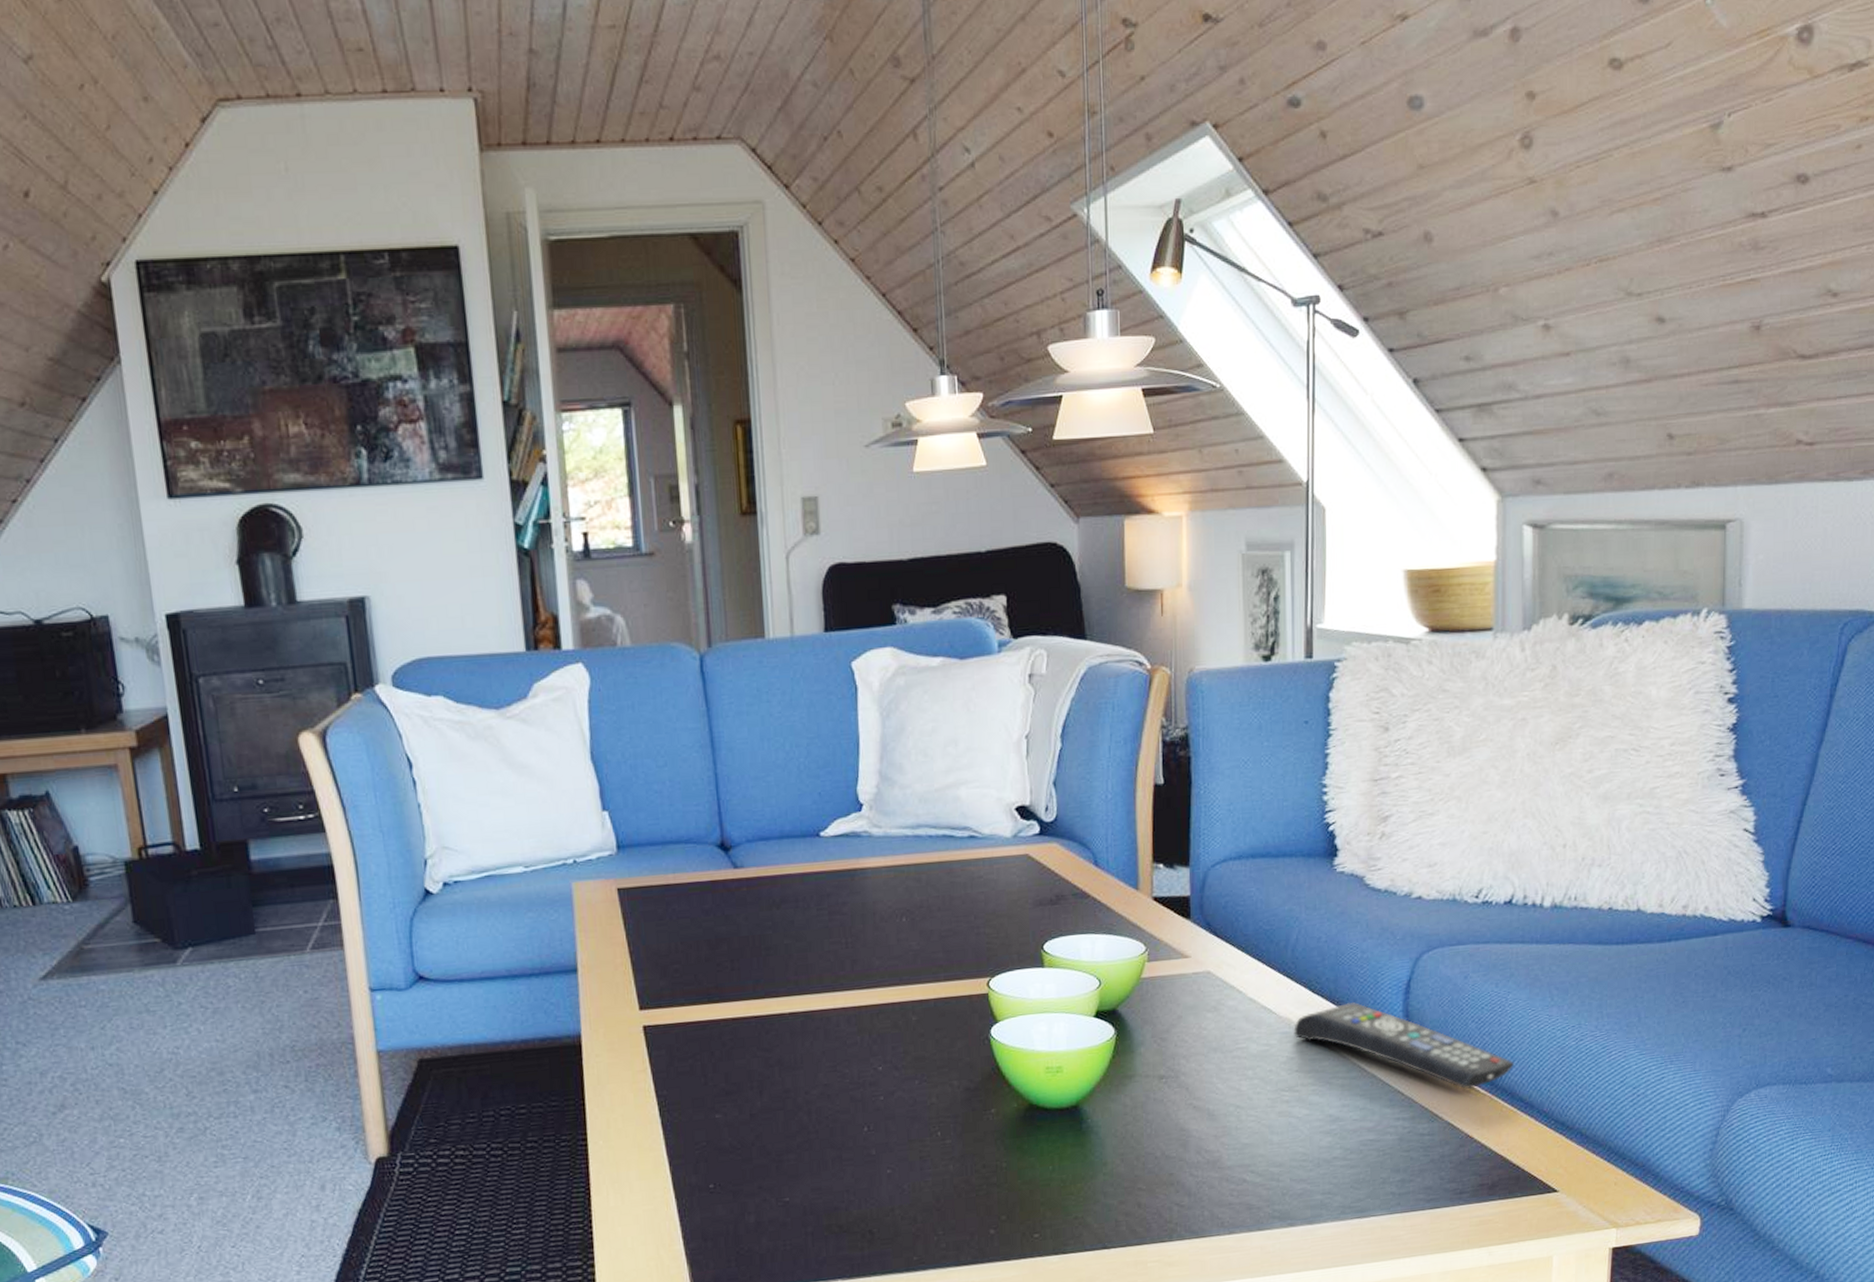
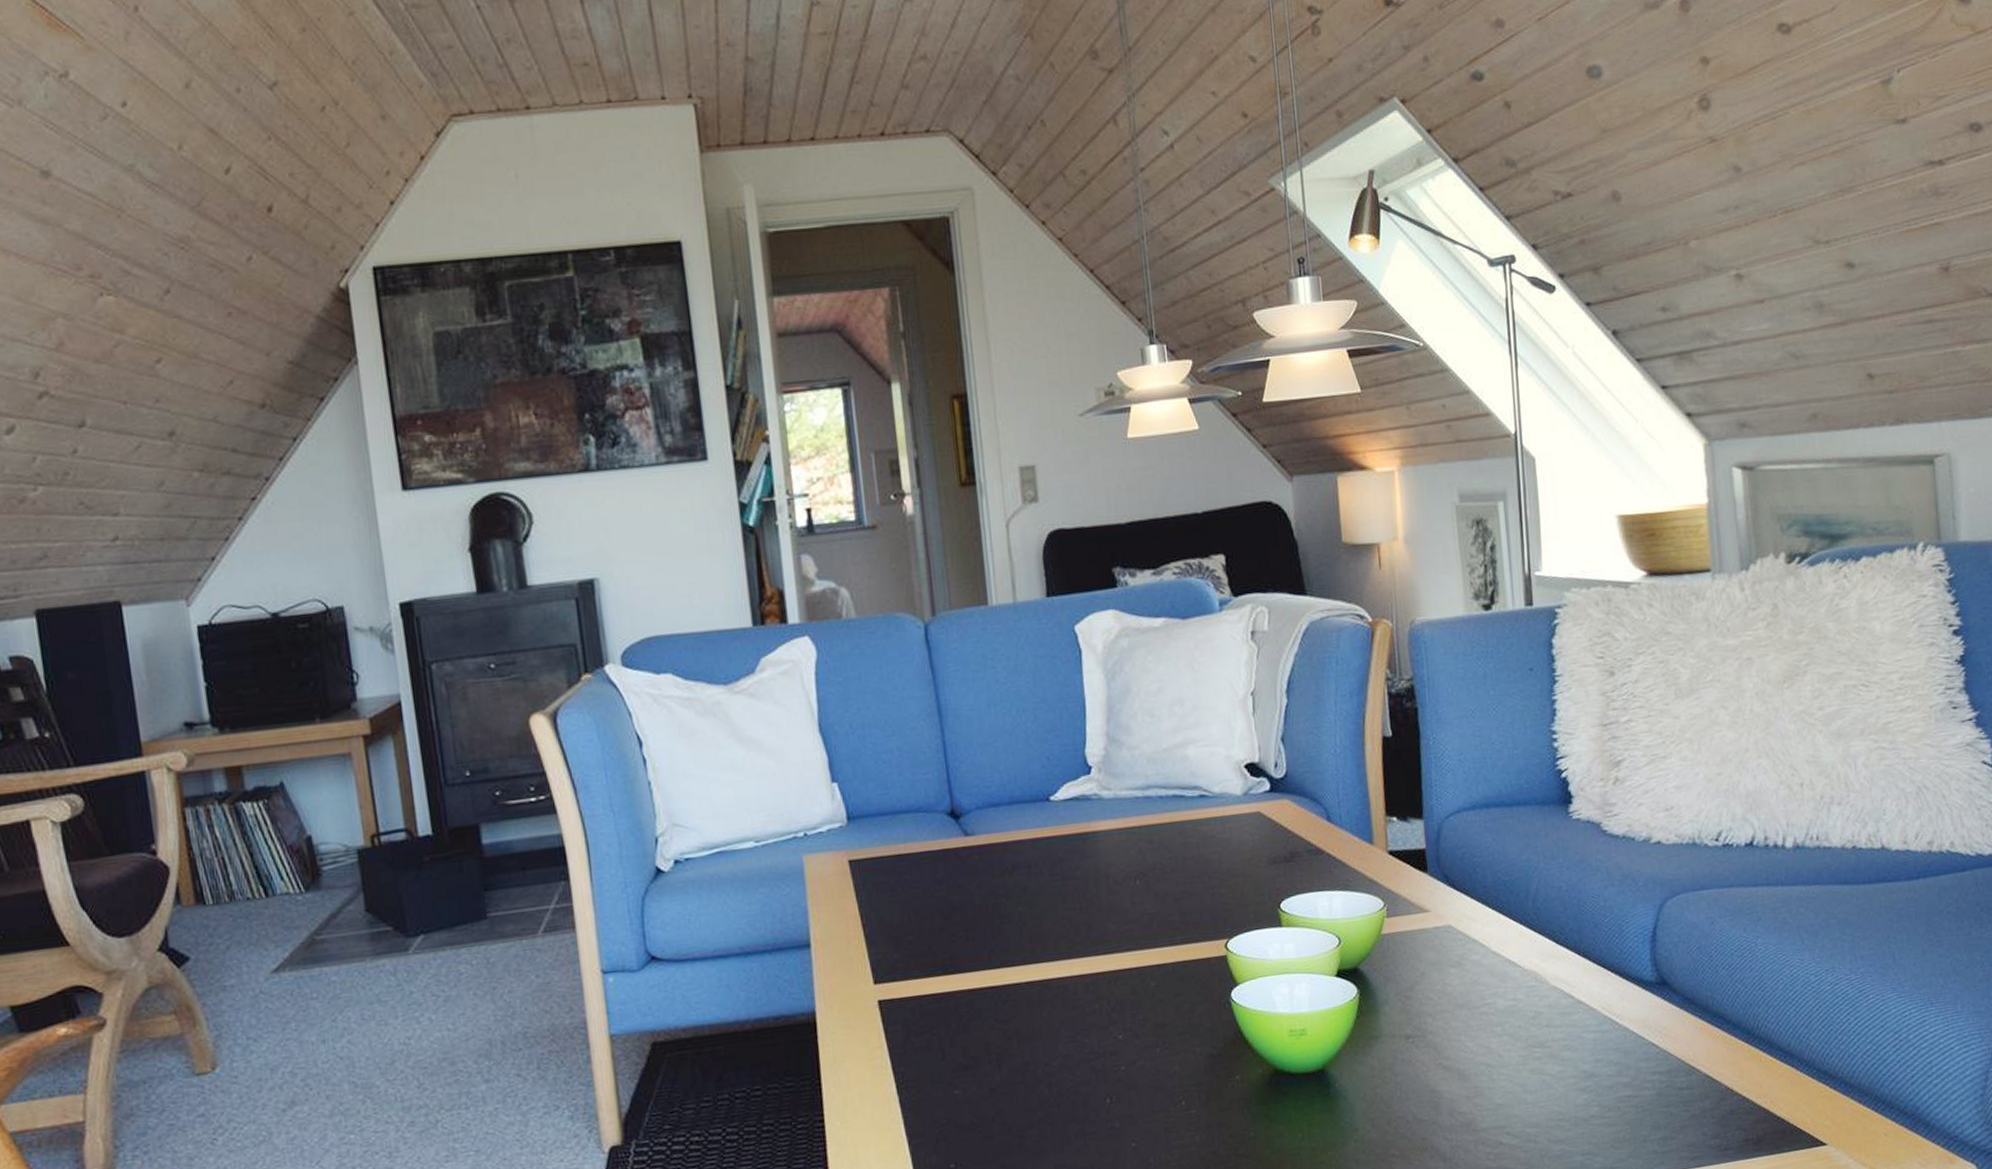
remote control: present [1294,1002,1514,1090] -> none [1540,952,1770,1040]

